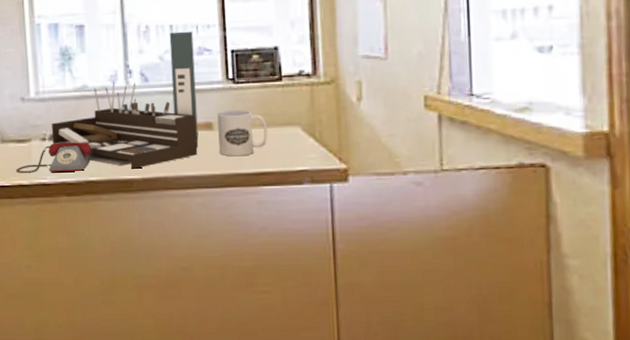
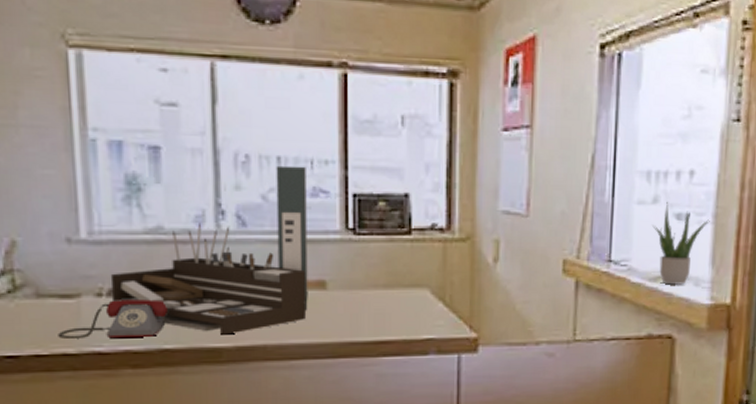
mug: present [217,109,268,157] -> none [332,266,391,322]
potted plant: none [513,37,576,115] -> present [652,202,710,285]

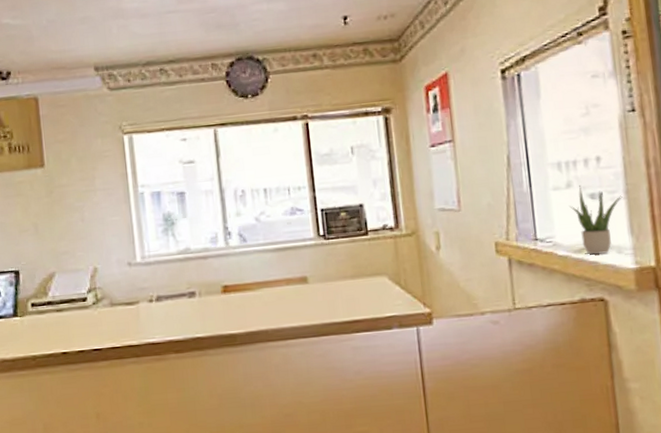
telephone: present [58,299,167,340] -> none [125,301,197,335]
desk organizer: present [110,223,307,335] -> none [157,242,295,324]
binder: present [276,165,308,311] -> none [263,193,296,301]

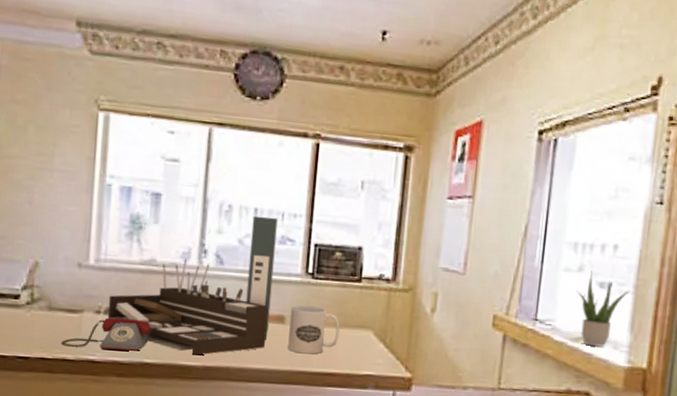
telephone: none [125,301,197,335] -> present [61,317,151,352]
desk organizer: none [157,242,295,324] -> present [107,258,268,355]
binder: none [263,193,296,301] -> present [246,215,278,341]
mug: none [311,263,358,307] -> present [288,304,340,354]

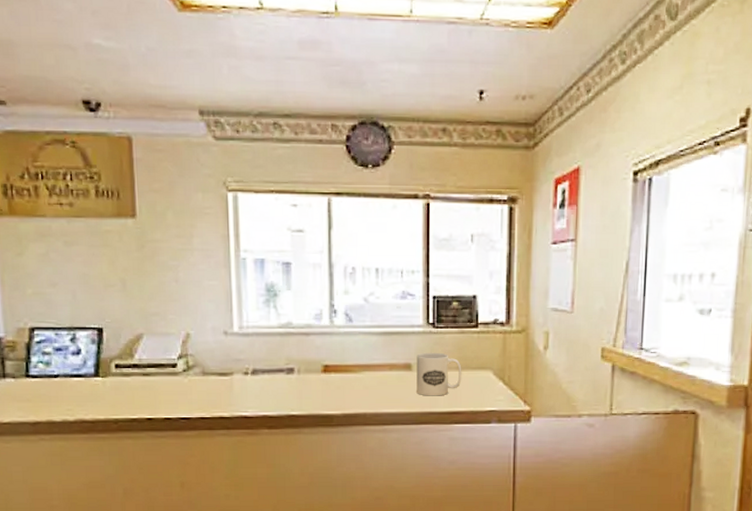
telephone: present [61,317,151,352] -> none [217,377,294,407]
desk organizer: present [107,258,268,355] -> none [254,319,397,405]
binder: present [246,215,278,341] -> none [375,275,398,387]
potted plant: present [577,271,631,347] -> none [678,300,729,369]

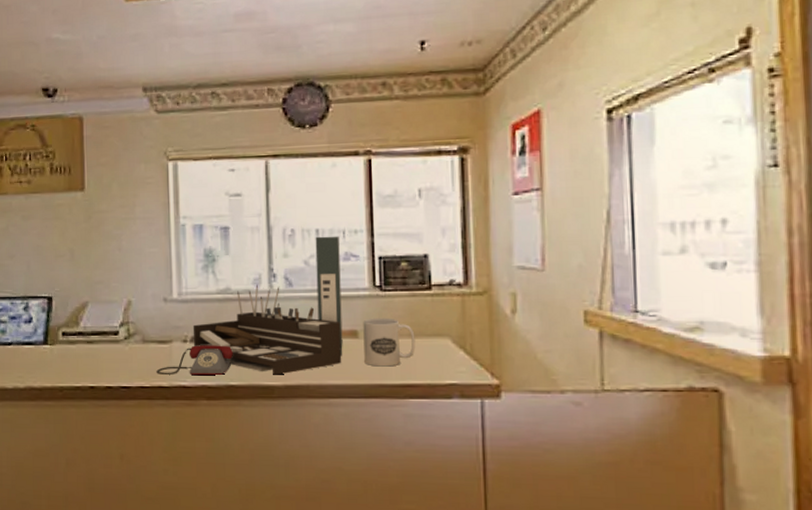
telephone: none [217,377,294,407] -> present [156,345,233,376]
desk organizer: none [254,319,397,405] -> present [192,284,342,375]
binder: none [375,275,398,387] -> present [315,236,343,356]

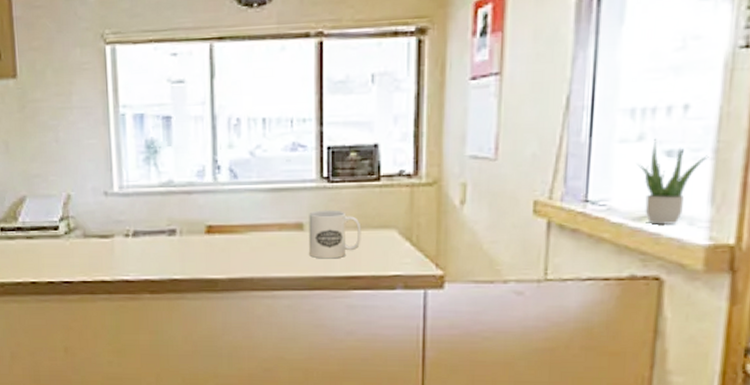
telephone: present [156,345,233,376] -> none [98,239,176,270]
desk organizer: present [192,284,342,375] -> none [134,176,287,268]
binder: present [315,236,343,356] -> none [261,125,288,249]
potted plant: none [682,252,753,336] -> present [637,139,709,225]

